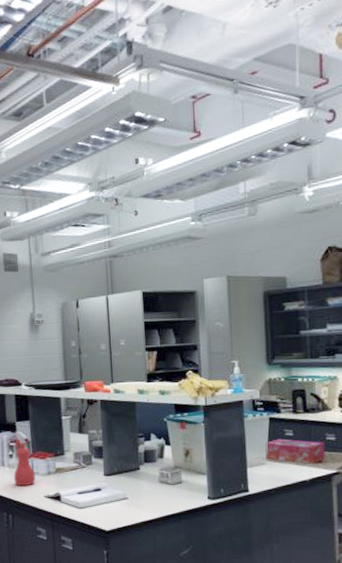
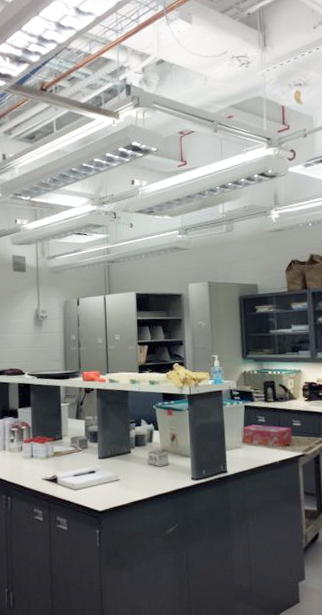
spray bottle: present [14,431,35,487] -> none [14,417,34,470]

